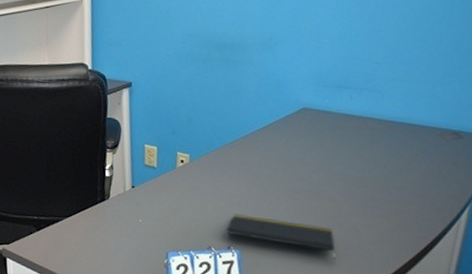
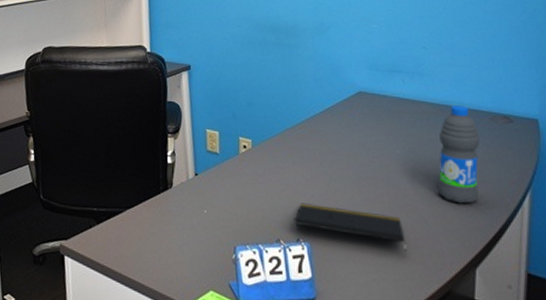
water bottle: none [373,121,424,217] -> present [437,105,479,204]

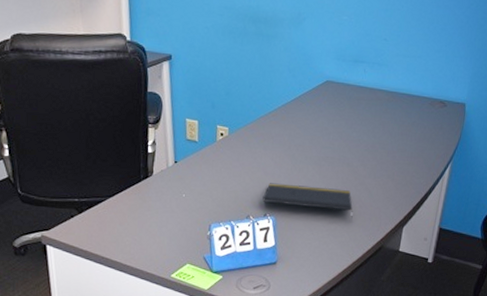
water bottle: present [437,105,479,204] -> none [381,92,420,176]

